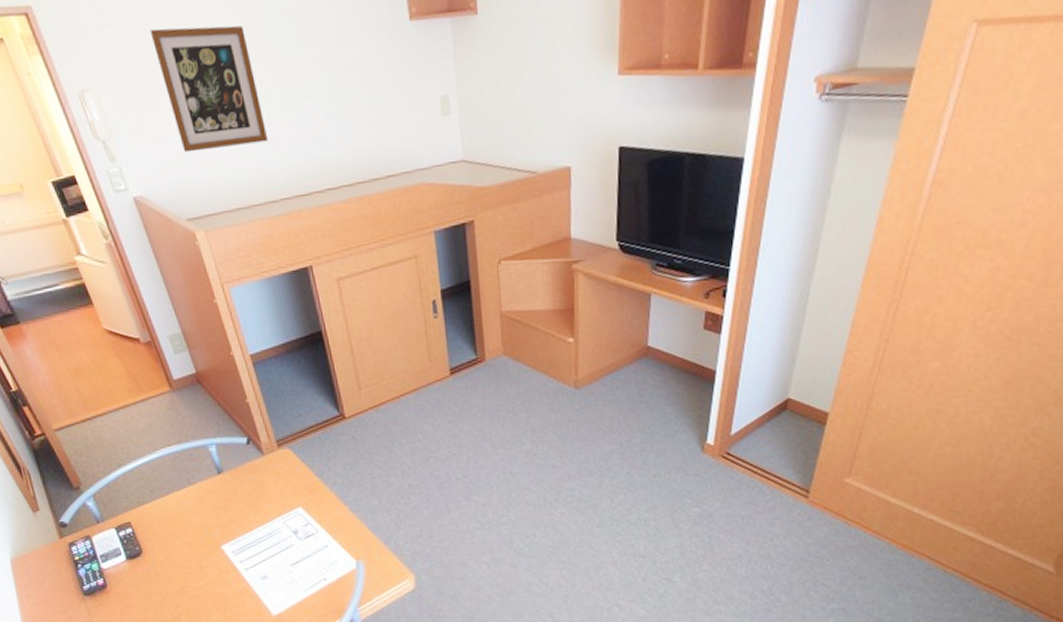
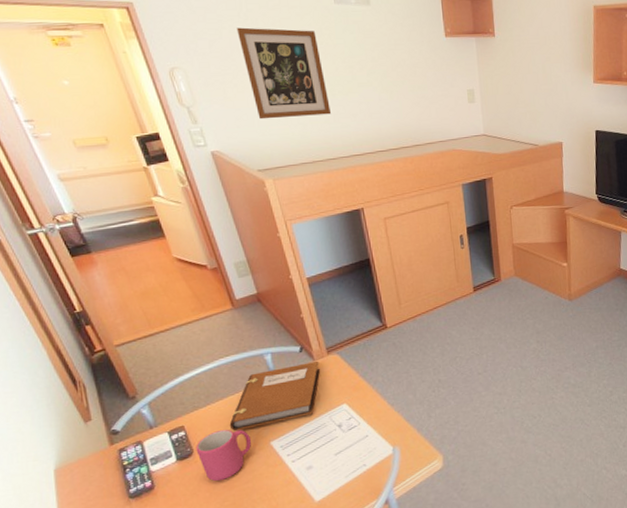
mug: none [144,528,201,585] -> present [196,429,251,482]
notebook: none [176,455,271,532] -> present [229,360,321,432]

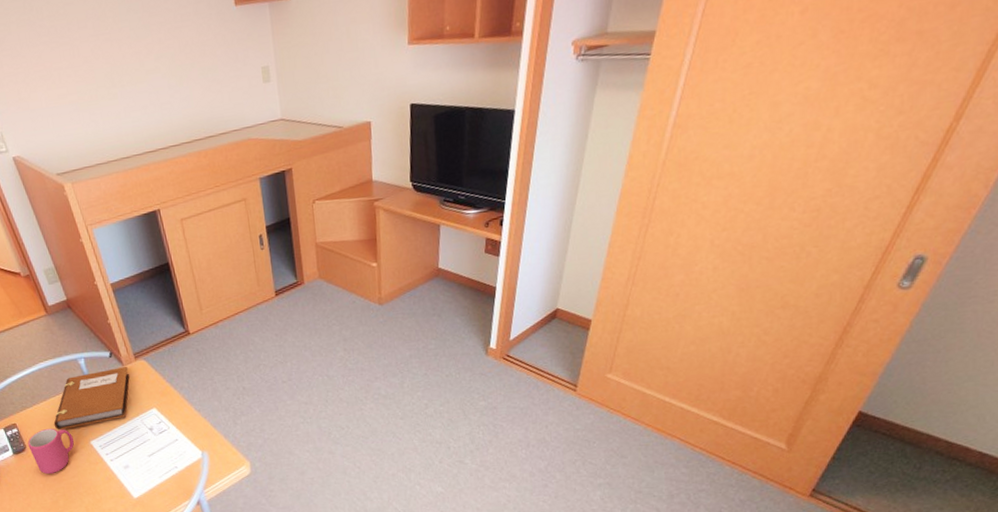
wall art: present [236,27,332,120] -> none [23,14,122,120]

